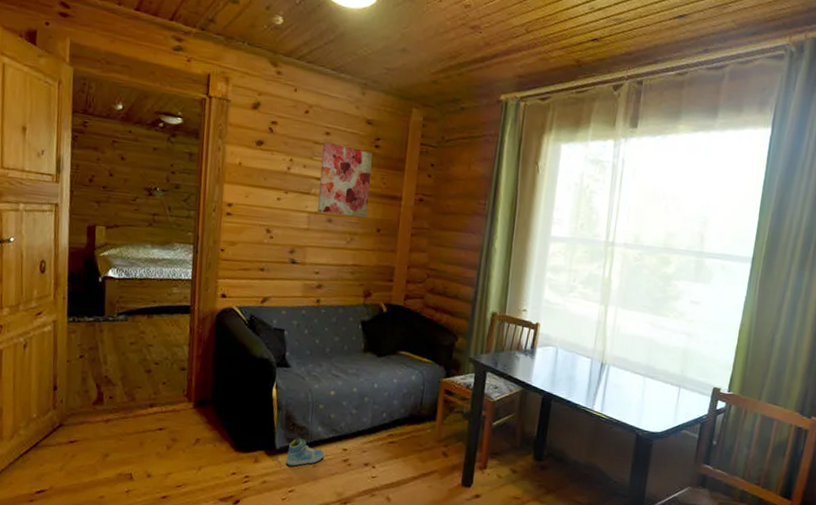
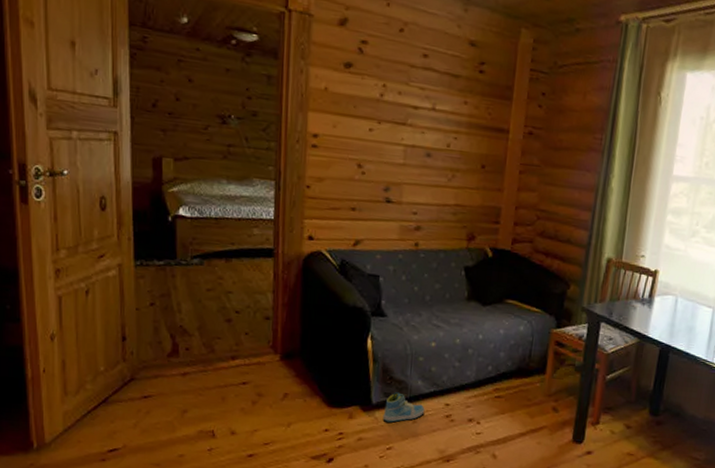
wall art: present [318,142,373,218] -> none [415,65,476,153]

